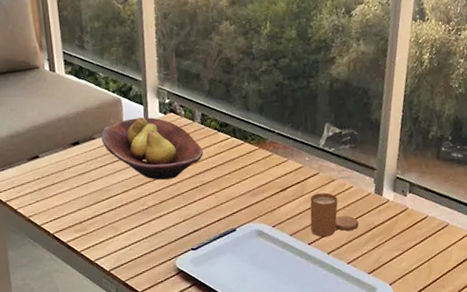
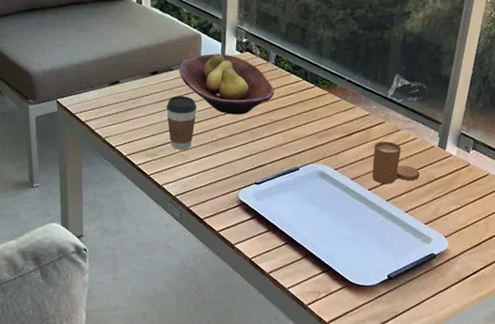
coffee cup: none [91,164,124,222] -> present [166,95,197,149]

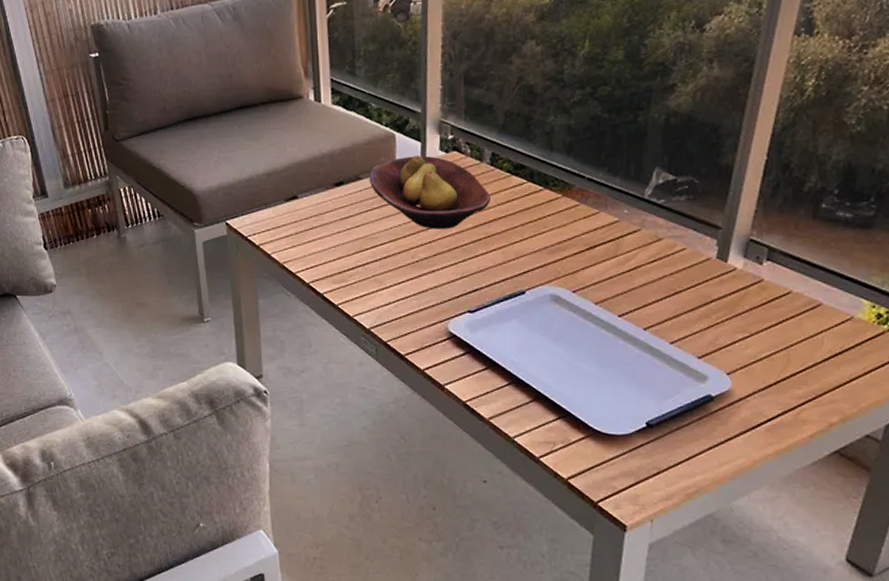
coffee cup: present [166,95,197,149] -> none [355,209,392,274]
candle: present [372,142,420,185] -> none [623,254,690,309]

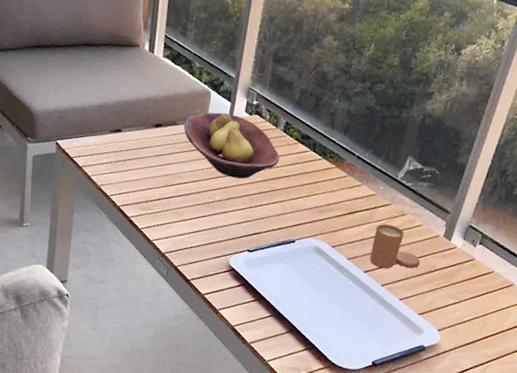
candle: none [623,254,690,309] -> present [370,224,420,269]

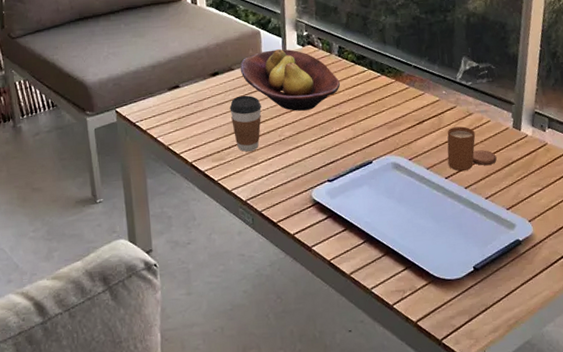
coffee cup: none [165,151,198,207] -> present [229,95,262,152]

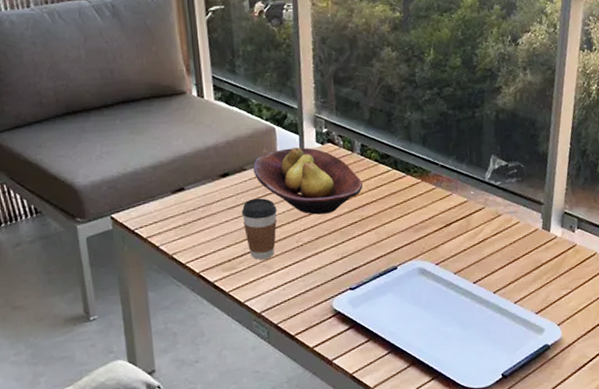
candle: present [447,126,497,172] -> none [475,228,526,276]

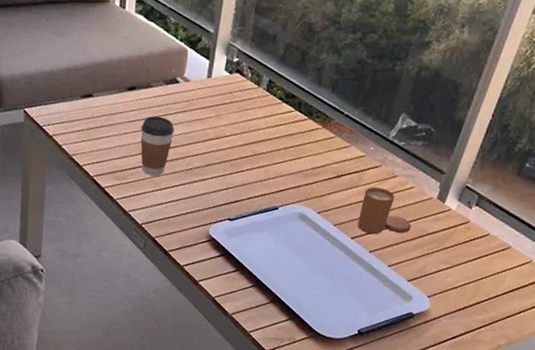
fruit bowl: present [252,147,364,215] -> none [158,72,263,143]
candle: none [475,228,526,276] -> present [358,187,411,235]

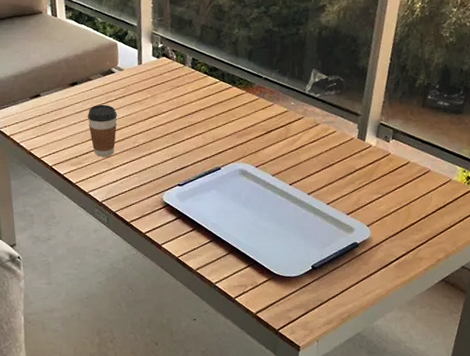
candle: present [358,187,411,235] -> none [292,136,340,179]

